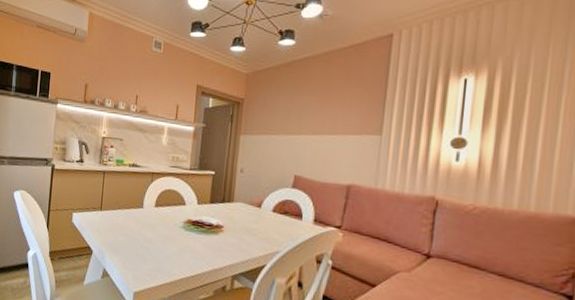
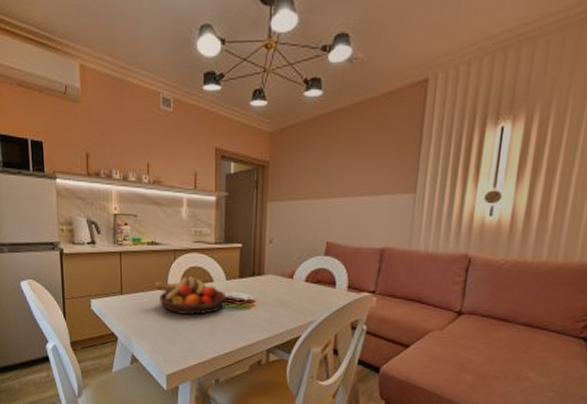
fruit bowl: none [130,197,197,236] -> present [153,276,227,315]

